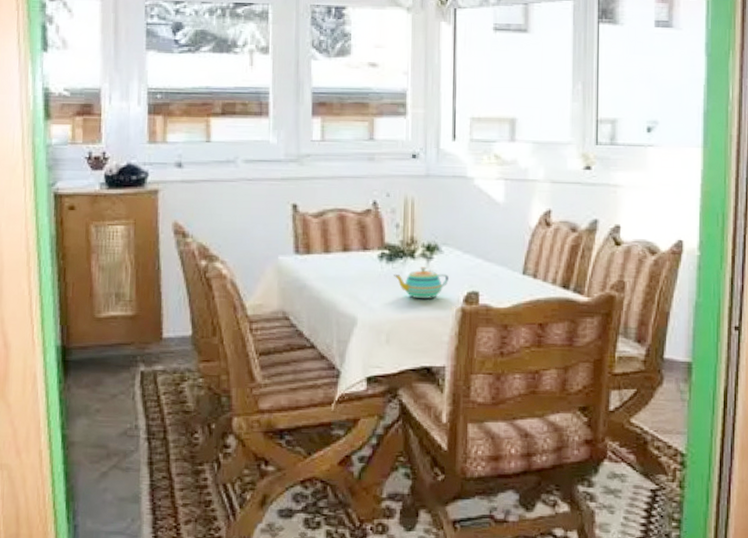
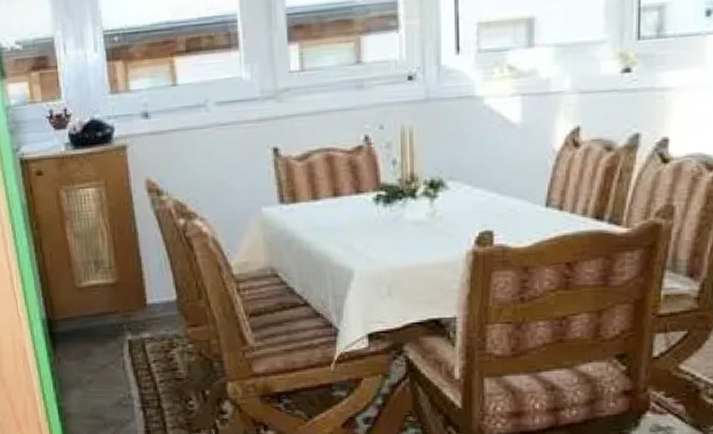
teapot: present [394,267,449,298] -> none [393,207,457,243]

